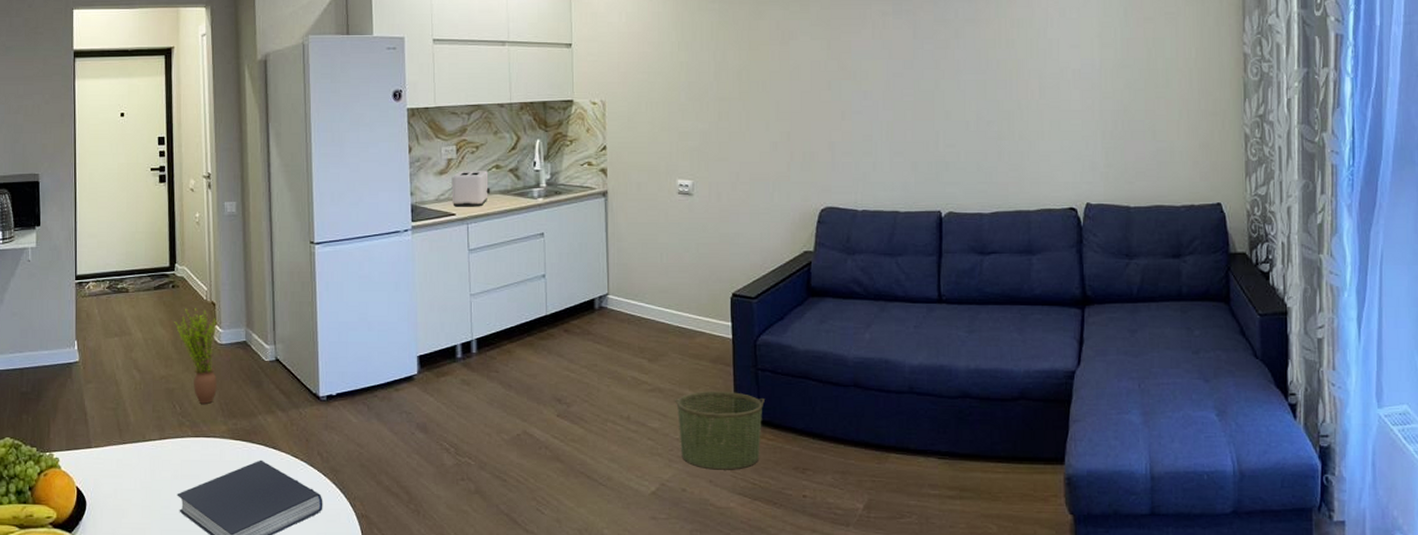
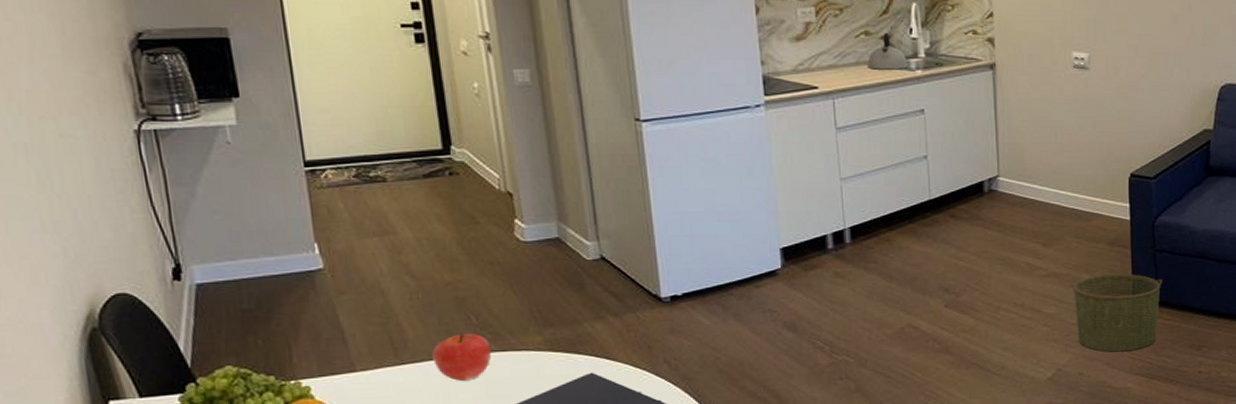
fruit: none [146,420,188,462] -> present [432,333,492,382]
potted plant: present [174,308,219,404] -> none [457,199,525,313]
toaster: present [451,171,491,207] -> none [811,37,860,79]
kettle: none [497,166,531,198] -> present [868,32,908,70]

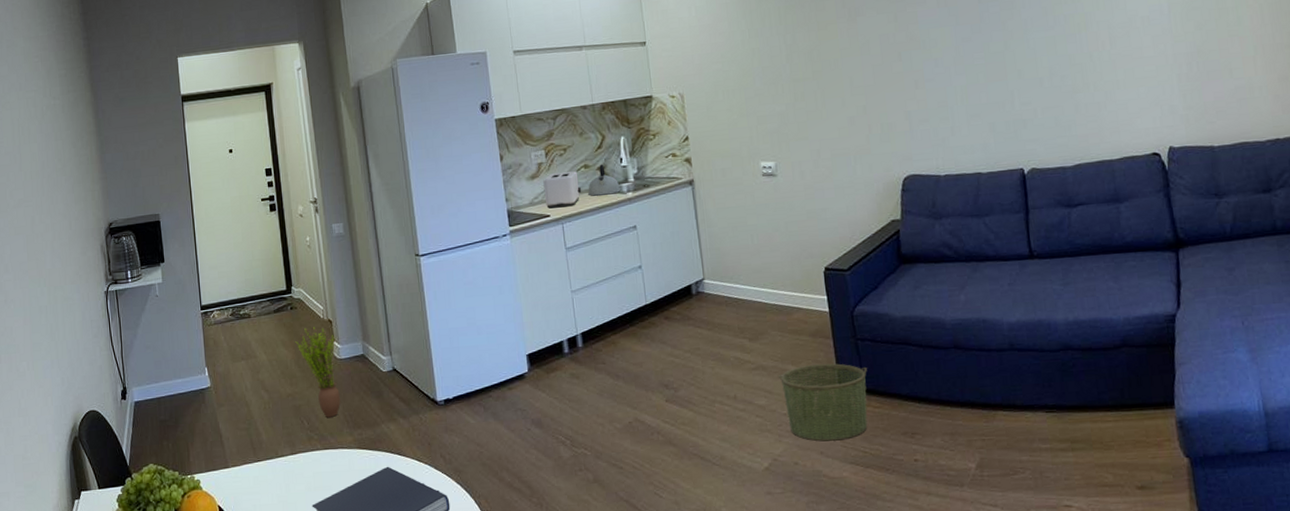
fruit: present [432,333,492,382] -> none [278,434,318,475]
potted plant: none [457,199,525,313] -> present [295,327,341,417]
toaster: none [811,37,860,79] -> present [543,171,582,209]

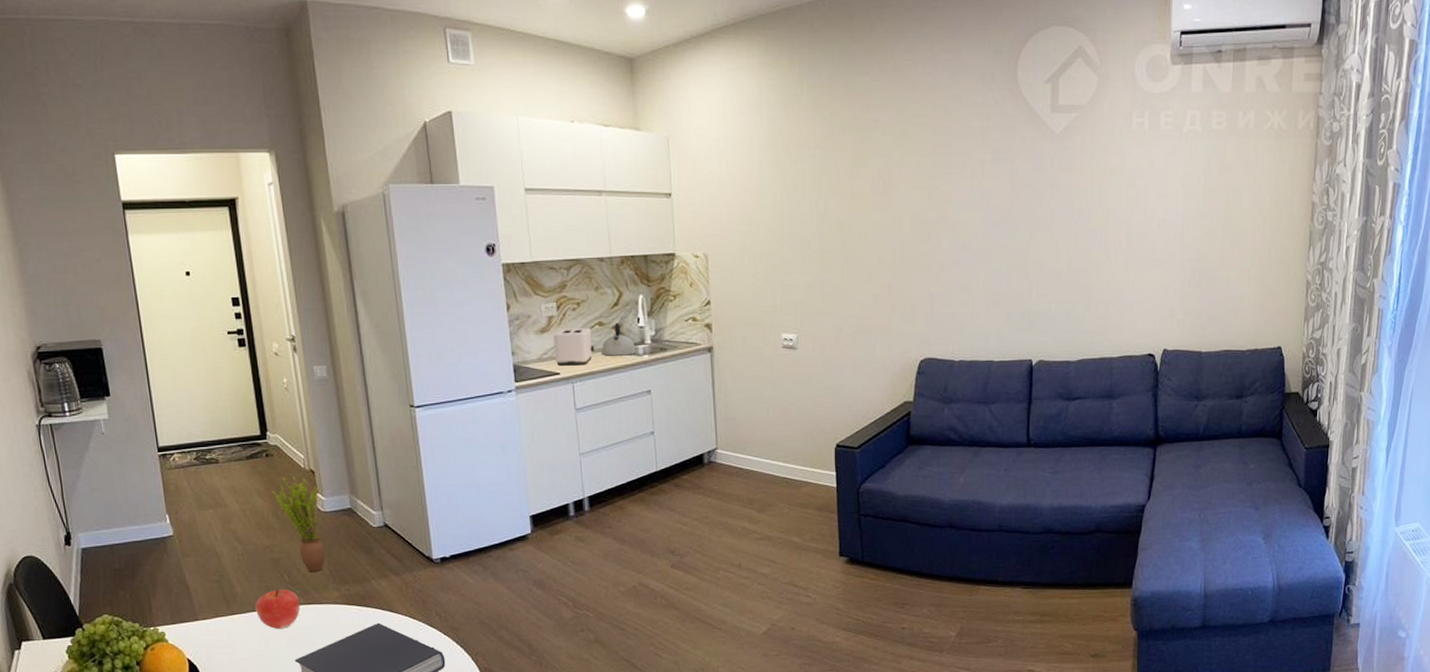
fruit: none [278,434,318,475] -> present [255,588,301,630]
basket: present [779,363,868,442] -> none [783,536,867,609]

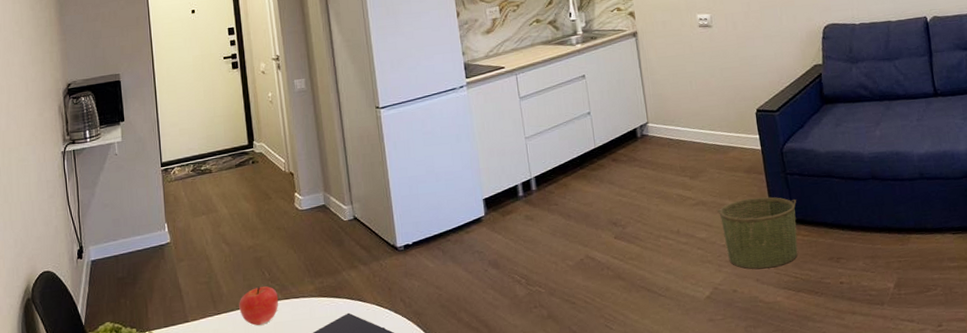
potted plant: present [272,477,325,572] -> none [256,180,302,268]
toaster: present [553,328,595,366] -> none [497,25,534,61]
kettle: present [602,322,636,356] -> none [540,18,570,49]
basket: none [783,536,867,609] -> present [717,196,798,270]

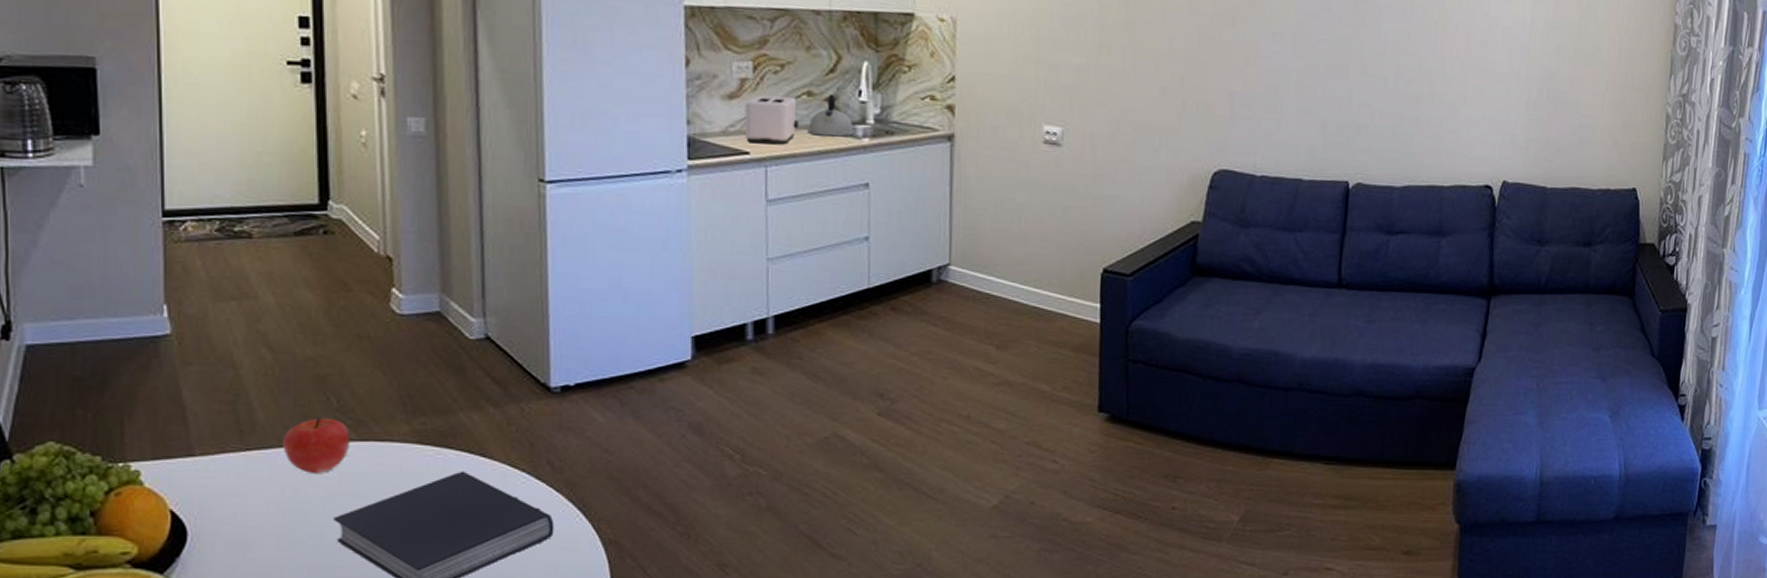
toaster: none [497,25,534,61] -> present [744,95,800,145]
kettle: none [540,18,570,49] -> present [808,94,854,137]
basket: present [717,196,798,270] -> none [1027,385,1134,479]

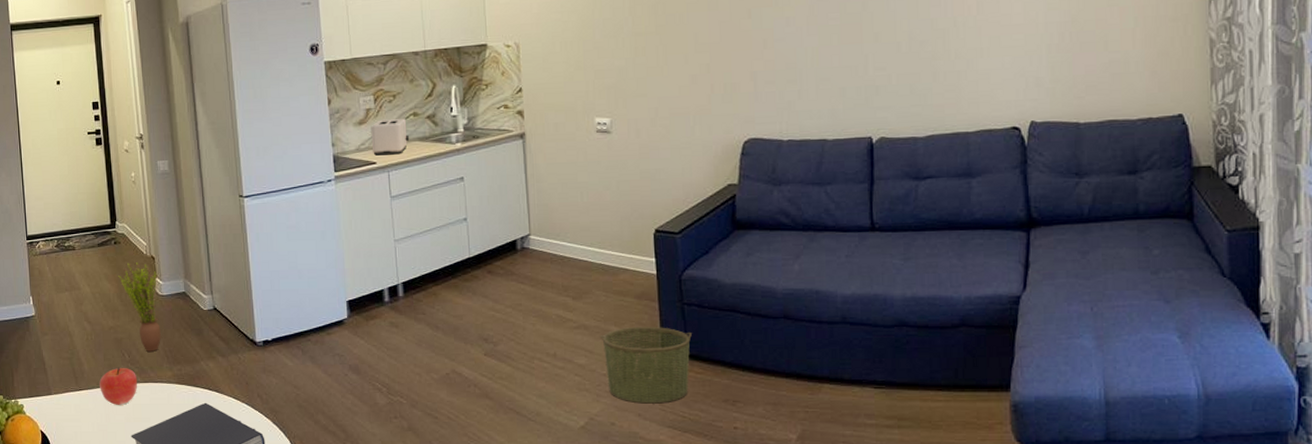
potted plant: none [327,263,398,396] -> present [118,262,161,352]
kettle: present [808,94,854,137] -> none [416,112,449,145]
basket: none [1027,385,1134,479] -> present [601,326,692,404]

